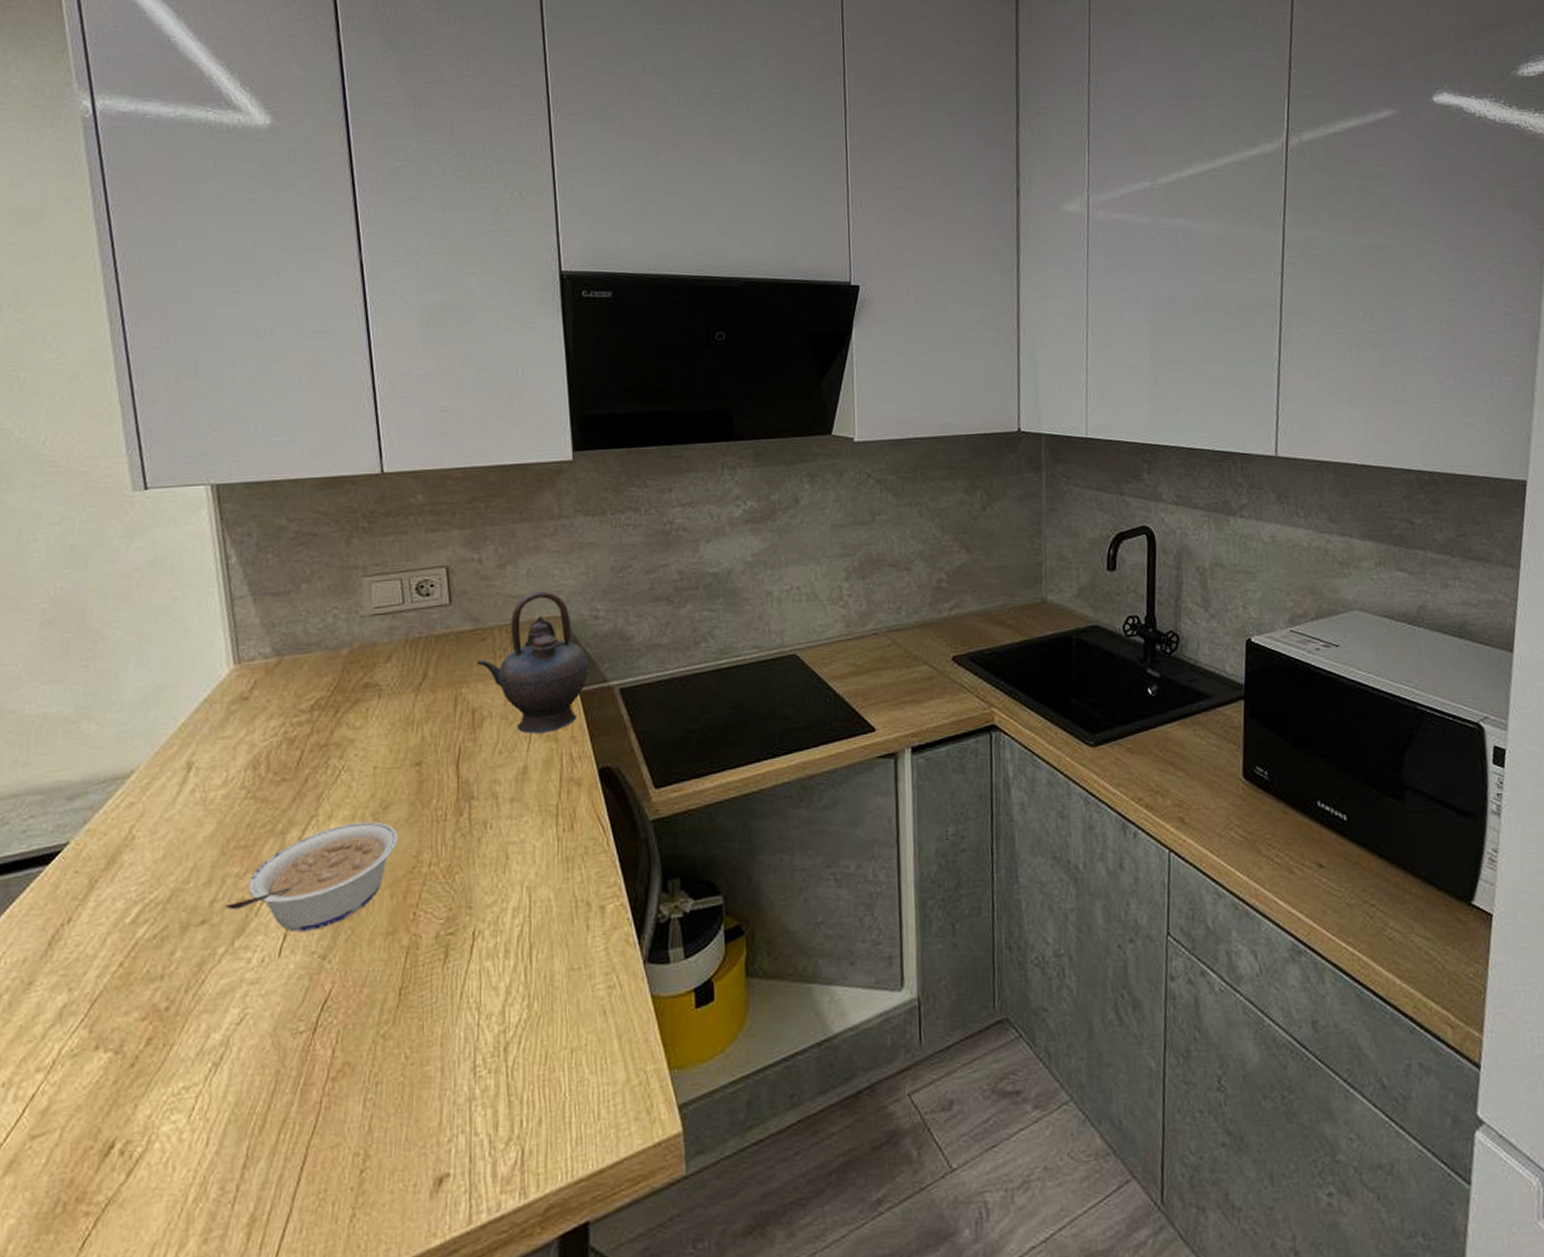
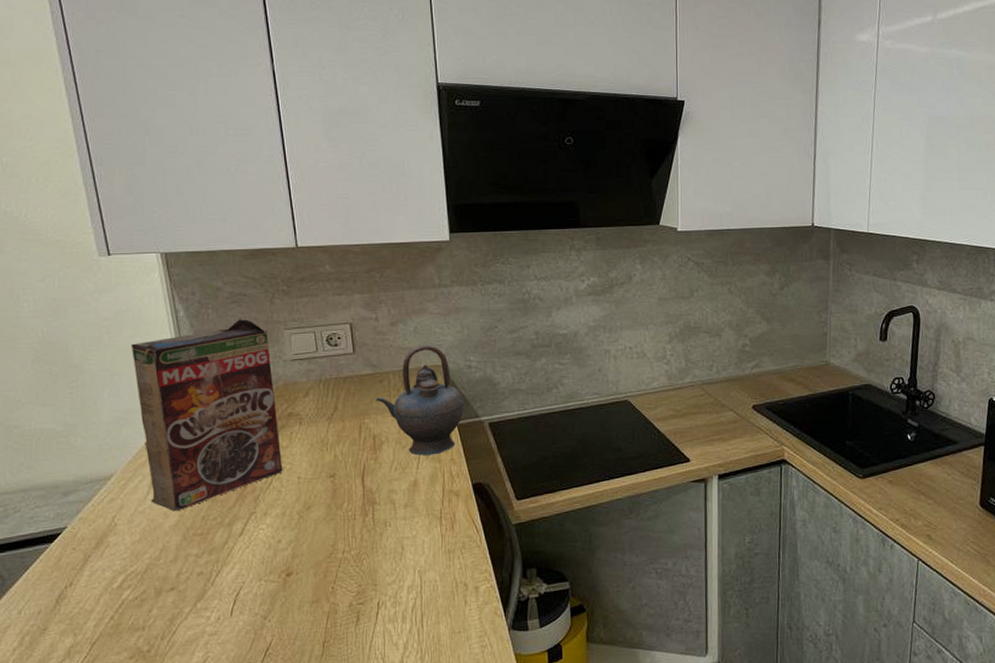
cereal box: none [166,563,355,818] -> present [131,318,283,512]
legume: present [225,821,399,932] -> none [188,518,319,598]

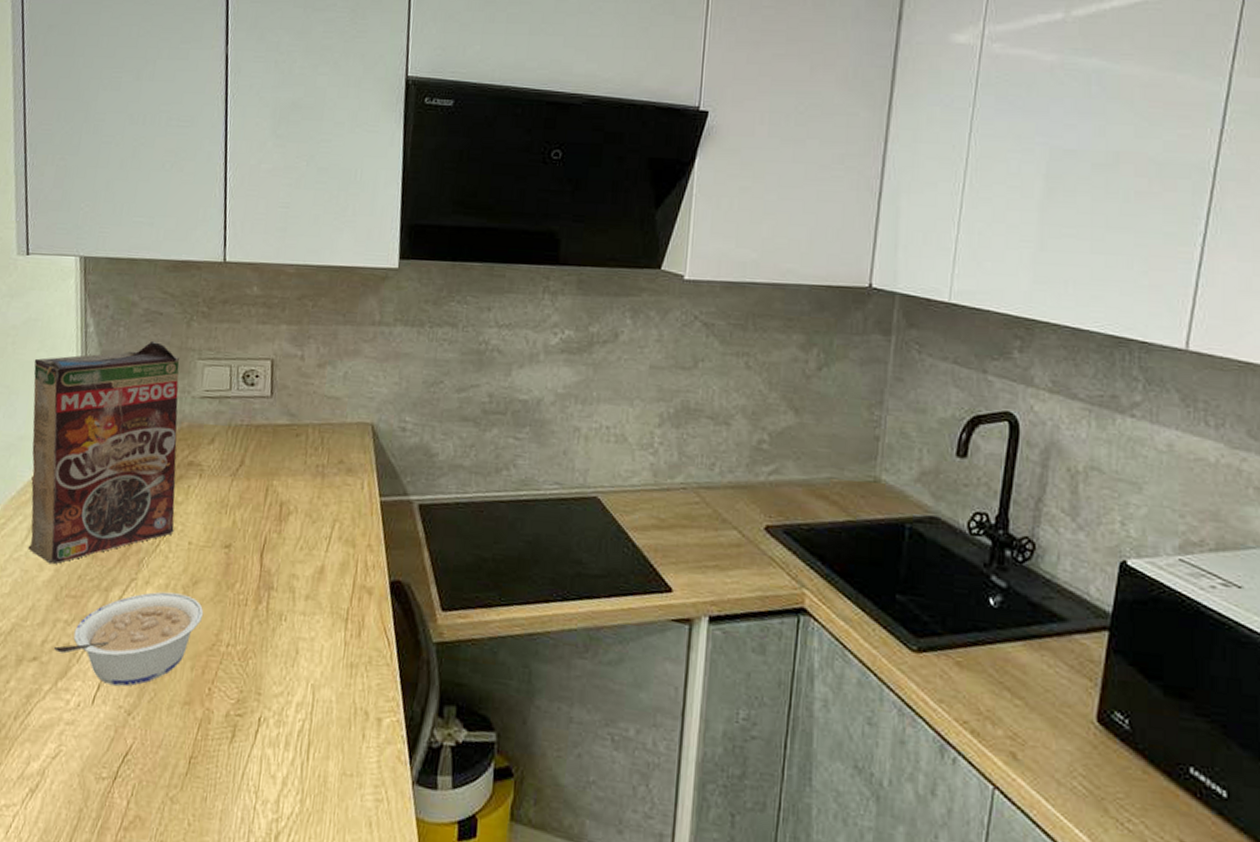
legume: none [188,518,319,598] -> present [53,591,204,686]
teapot: present [376,345,463,456] -> none [289,395,392,537]

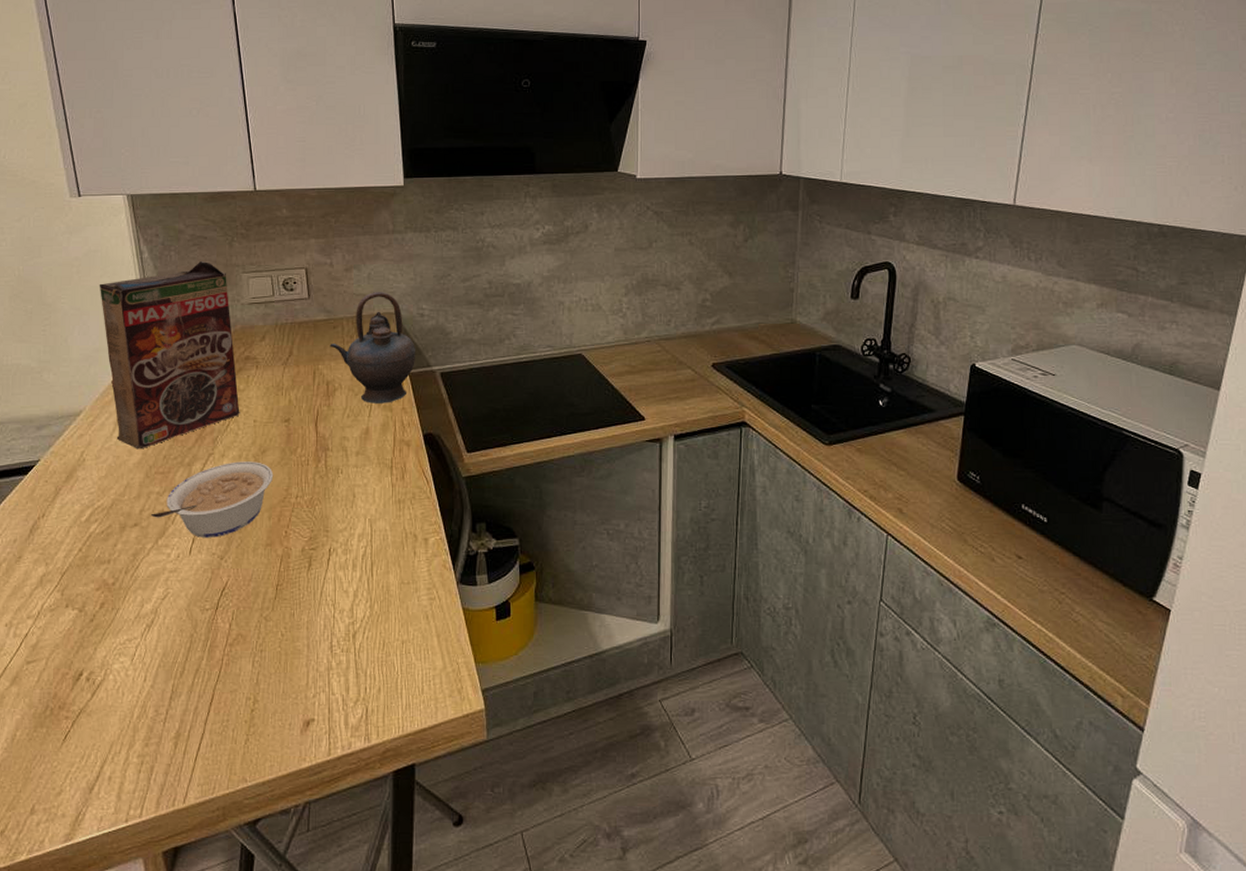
teapot: none [289,395,392,537] -> present [329,292,415,403]

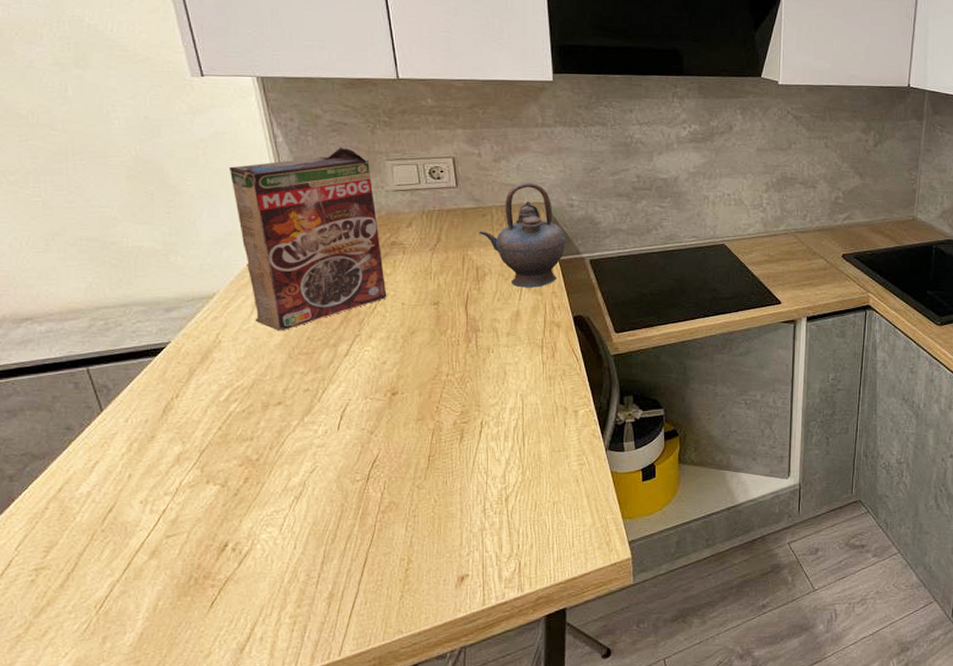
legume: present [150,461,274,538] -> none [295,342,424,414]

